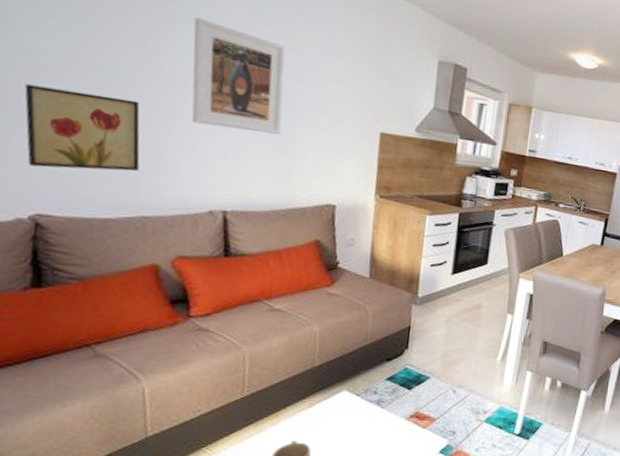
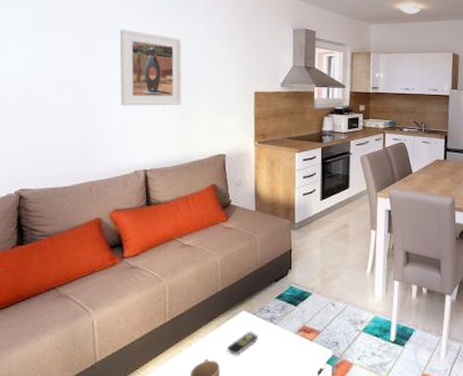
wall art: present [24,84,140,171] -> none [13,96,87,154]
remote control: none [321,413,360,439] -> present [227,331,258,356]

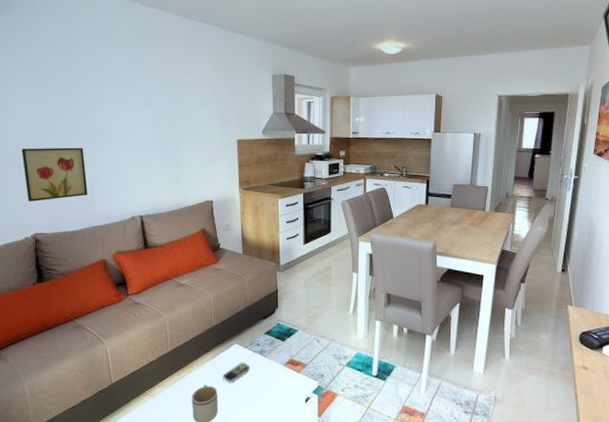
wall art: none [13,96,87,154] -> present [22,147,87,202]
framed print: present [119,30,183,106] -> none [108,82,170,156]

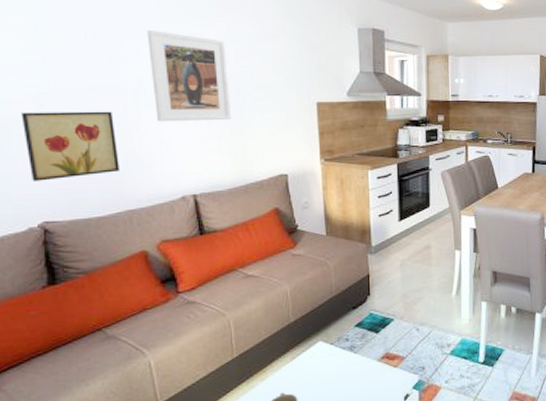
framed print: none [108,82,170,156] -> present [147,30,232,122]
remote control: present [223,362,250,383] -> none [304,361,337,388]

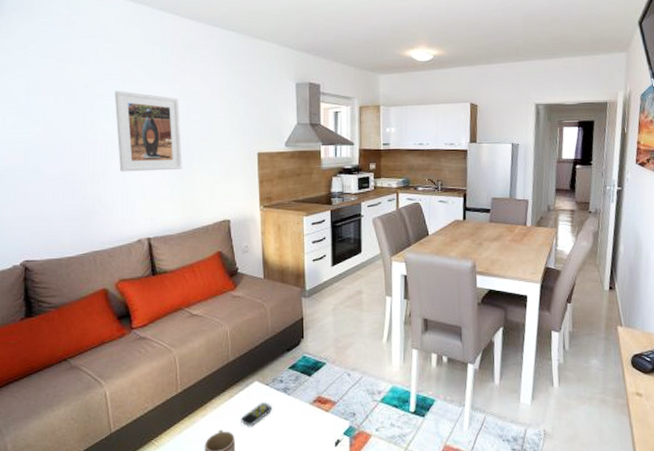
wall art: present [21,111,119,181] -> none [12,163,88,225]
remote control: none [304,361,337,388] -> present [241,401,272,427]

